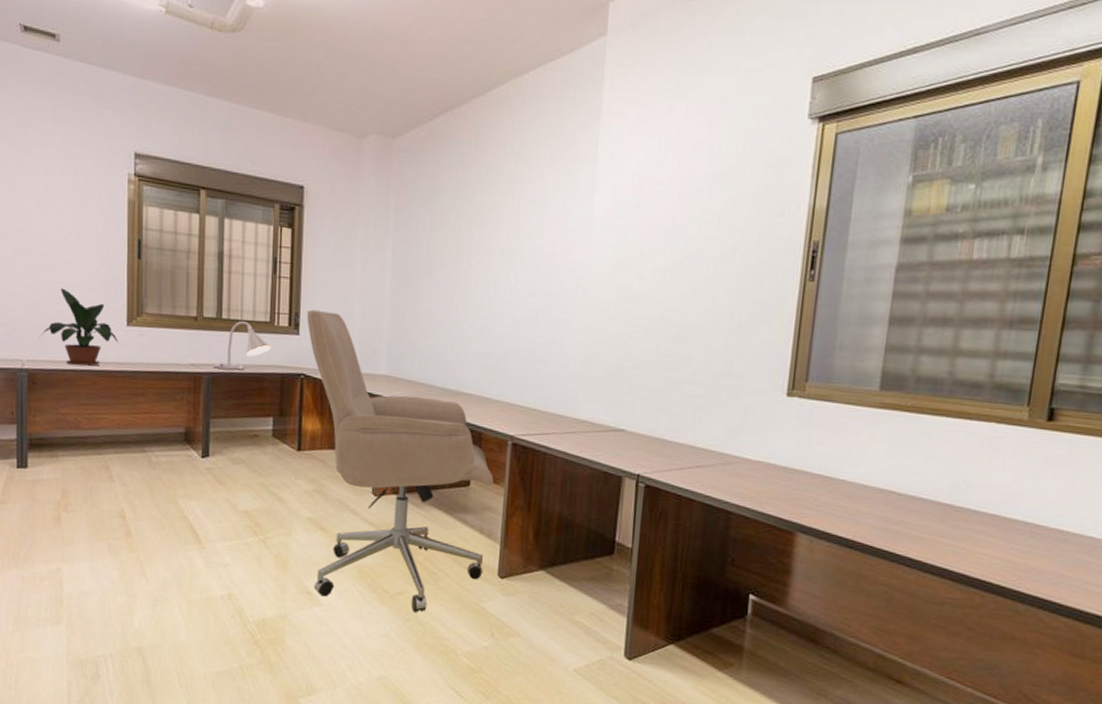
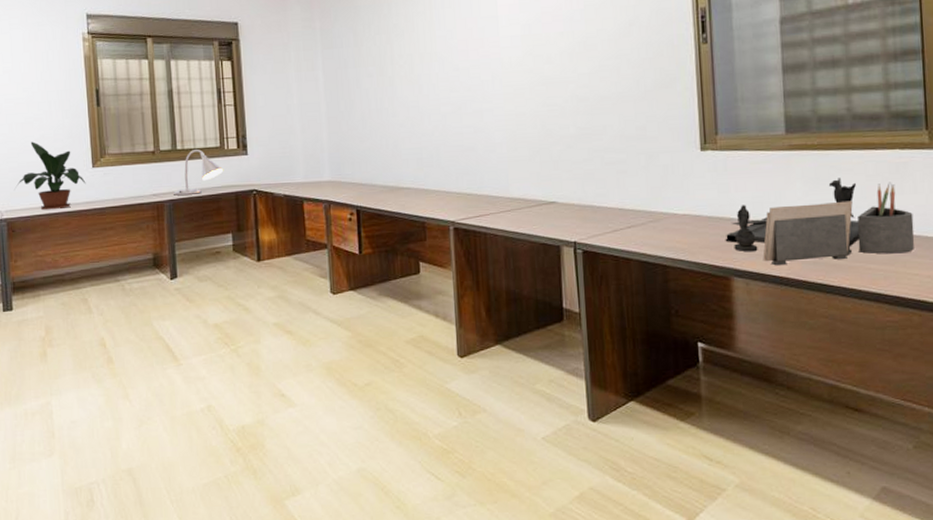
office chair: present [307,309,494,612] -> none [253,130,443,401]
desk organizer: none [796,444,996,531] -> present [725,177,915,266]

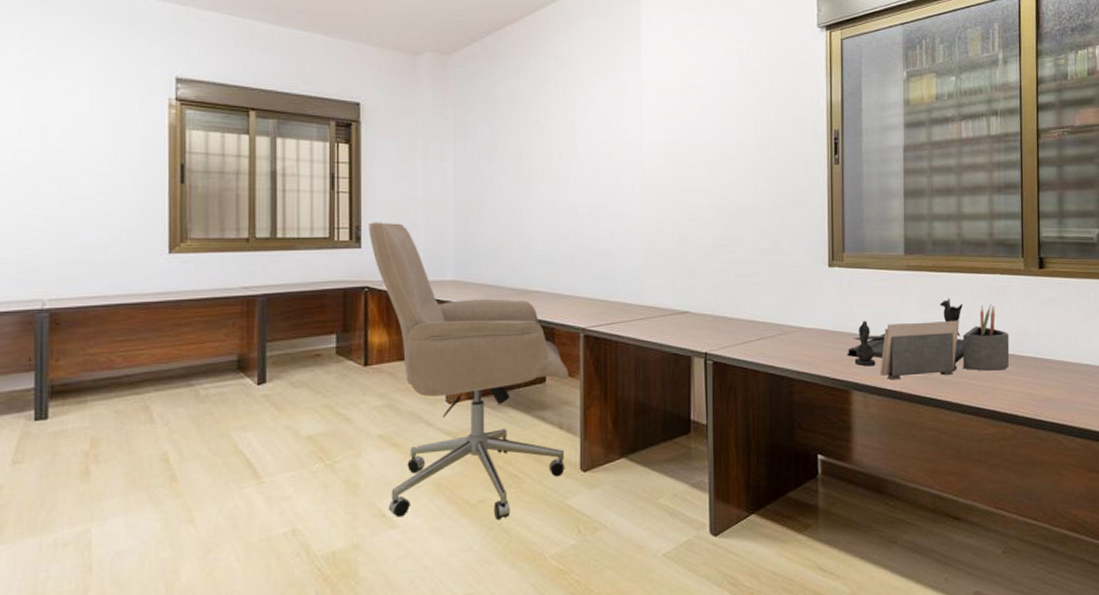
potted plant: present [14,141,86,211] -> none [63,219,159,301]
table lamp: present [172,148,224,196] -> none [267,238,332,289]
office chair: none [253,130,443,401] -> present [369,222,569,519]

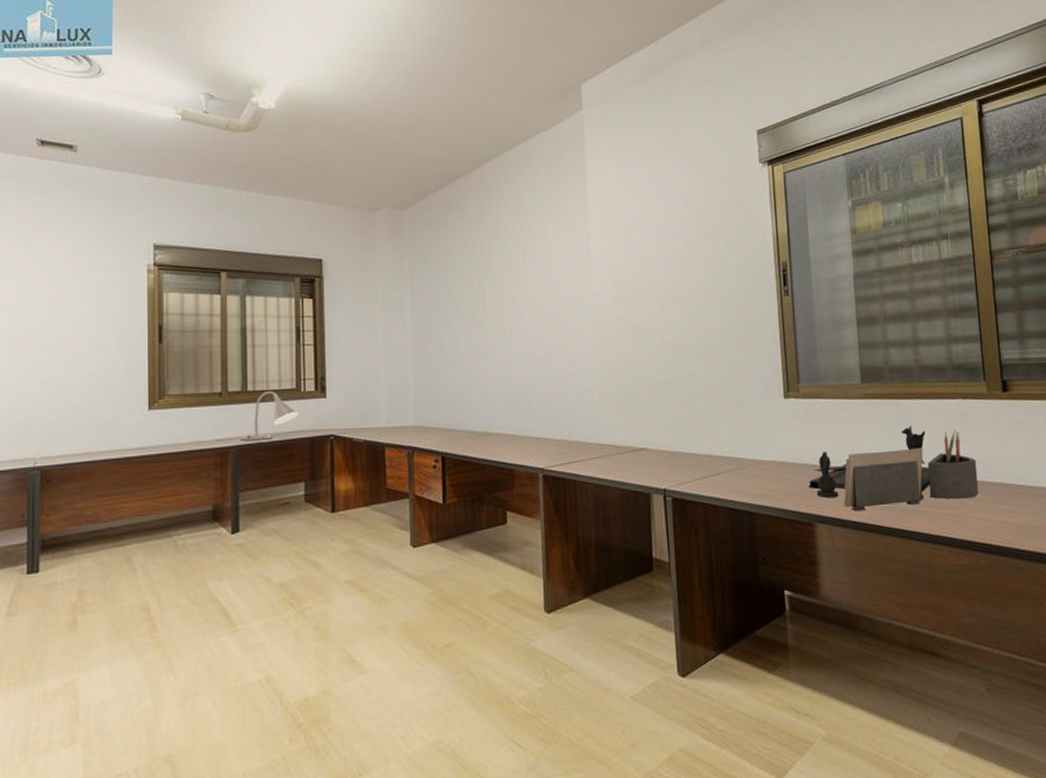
table lamp: none [267,238,332,289] -> present [239,390,299,441]
office chair: present [369,222,569,519] -> none [333,371,530,663]

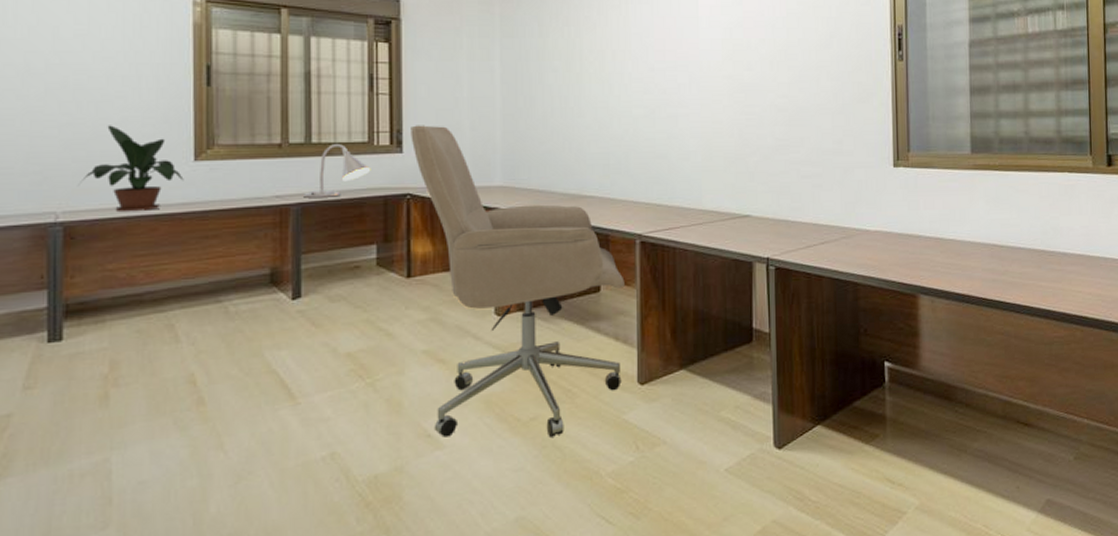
potted plant: none [53,380,140,457] -> present [78,125,184,213]
office chair: none [333,371,530,663] -> present [411,125,625,437]
desk organizer: present [808,425,979,512] -> none [913,198,1079,284]

